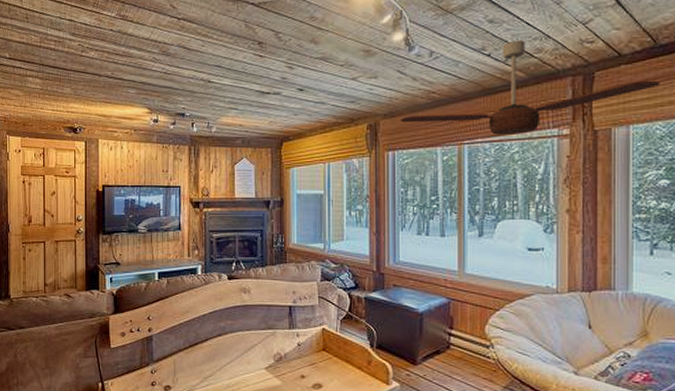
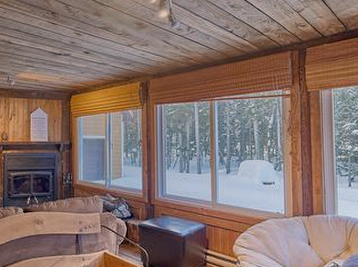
ceiling fan: present [400,40,661,135] -> none [165,22,351,94]

